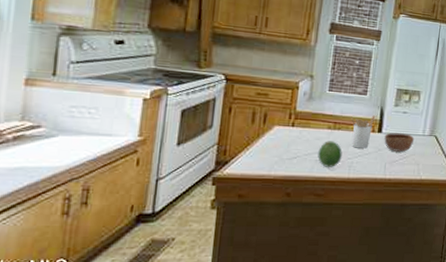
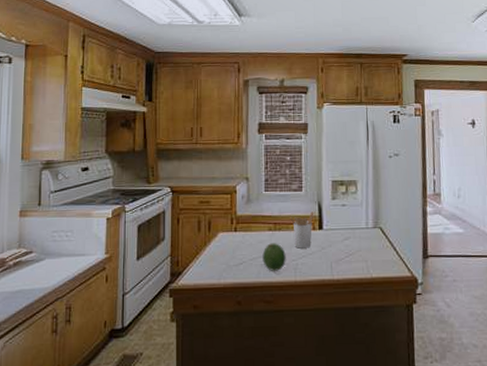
bowl: present [384,132,415,152] -> none [326,228,358,249]

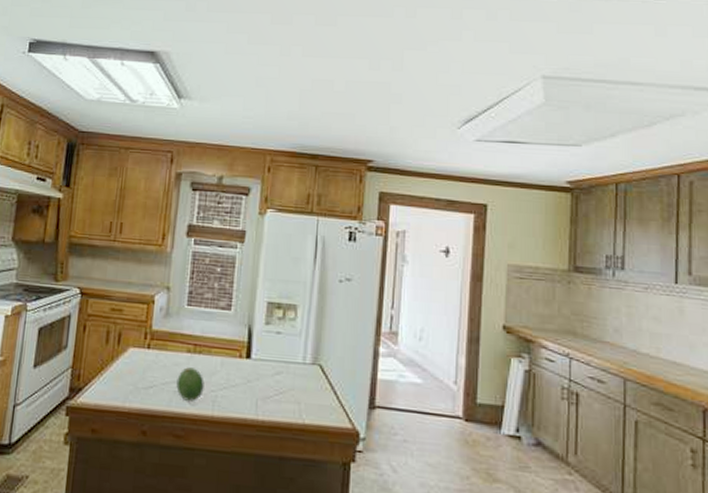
utensil holder: present [290,211,314,249] -> none [213,336,243,379]

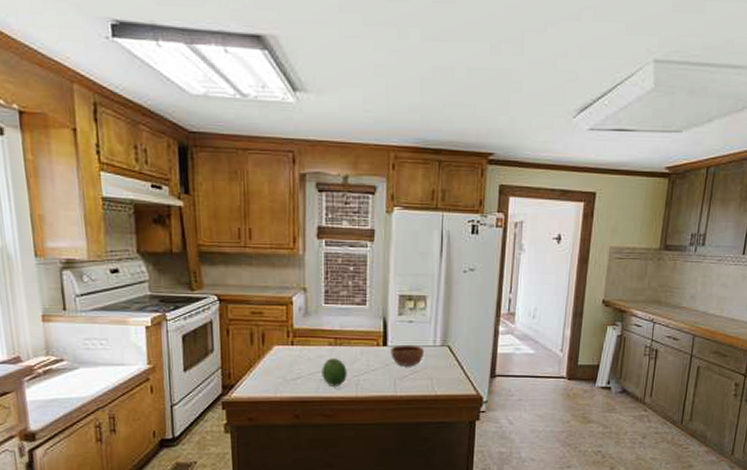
bowl: none [254,359,293,385] -> present [391,345,425,366]

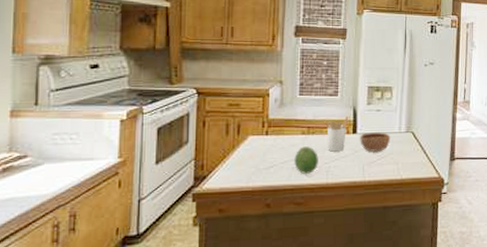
utensil holder: none [352,327,379,365] -> present [324,116,349,152]

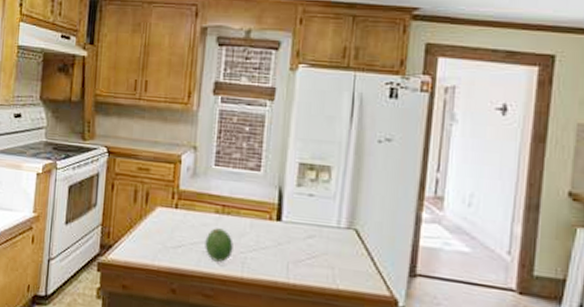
utensil holder: present [324,116,349,152] -> none [242,197,273,241]
bowl: present [360,132,391,152] -> none [285,221,326,249]

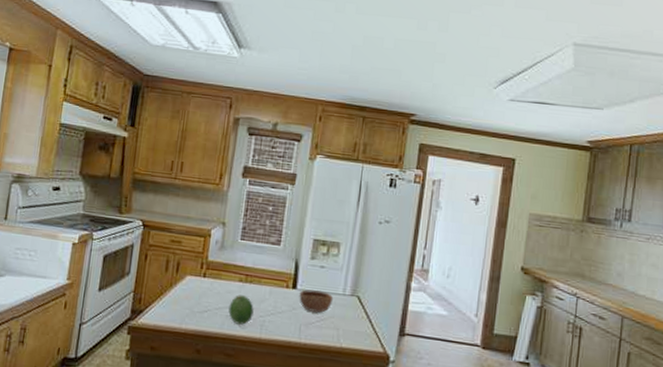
bowl: none [285,221,326,249] -> present [299,289,334,313]

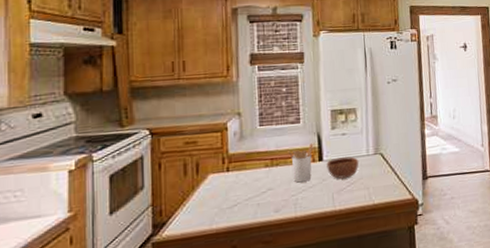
fruit: present [228,295,254,325] -> none [259,179,285,210]
utensil holder: none [263,268,290,306] -> present [288,143,314,183]

